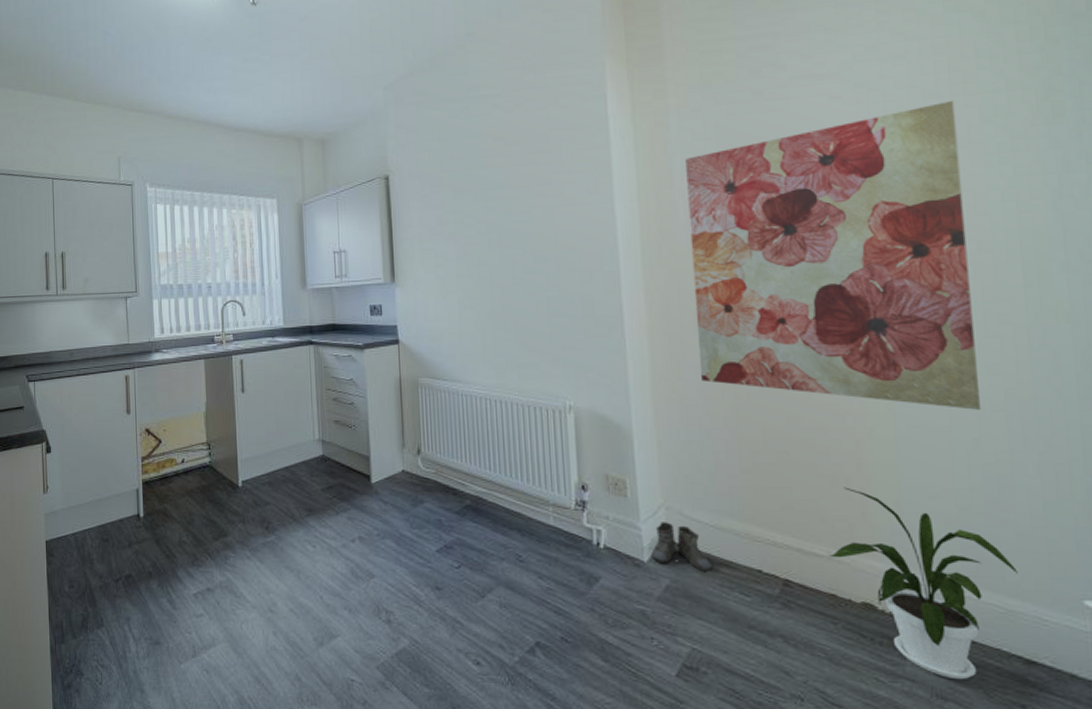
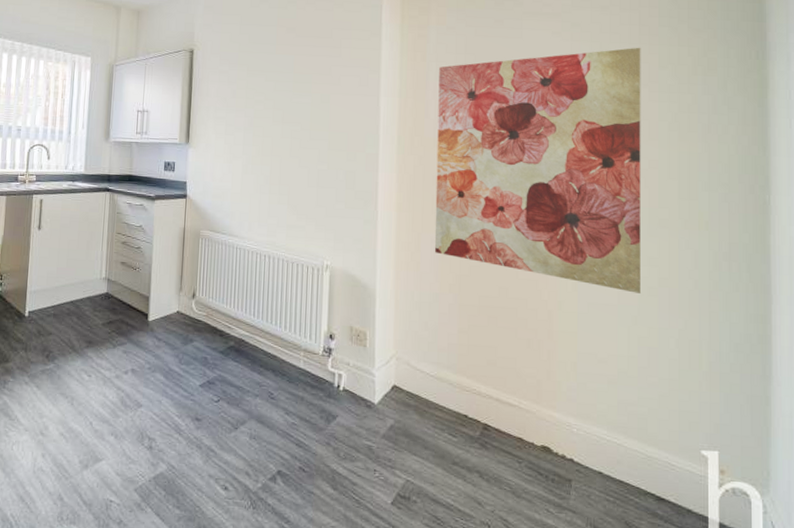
boots: present [650,522,712,573] -> none [380,370,428,415]
house plant: present [829,487,1018,680] -> none [520,349,657,513]

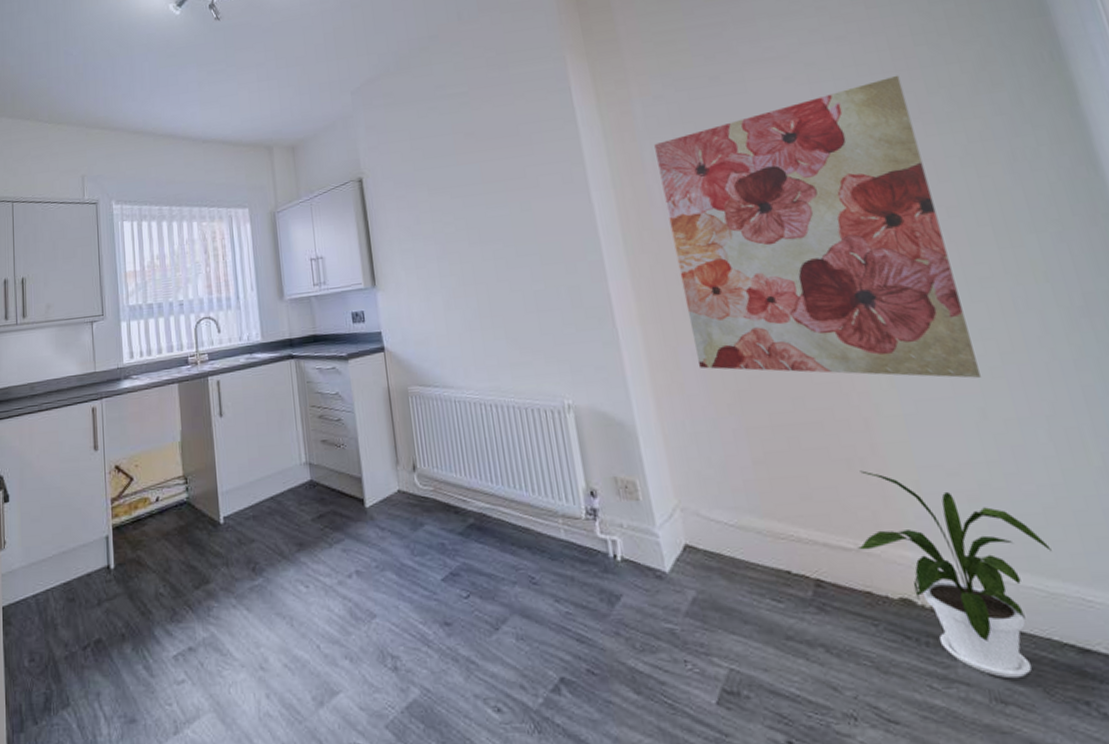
house plant: none [520,349,657,513] -> present [857,470,1052,679]

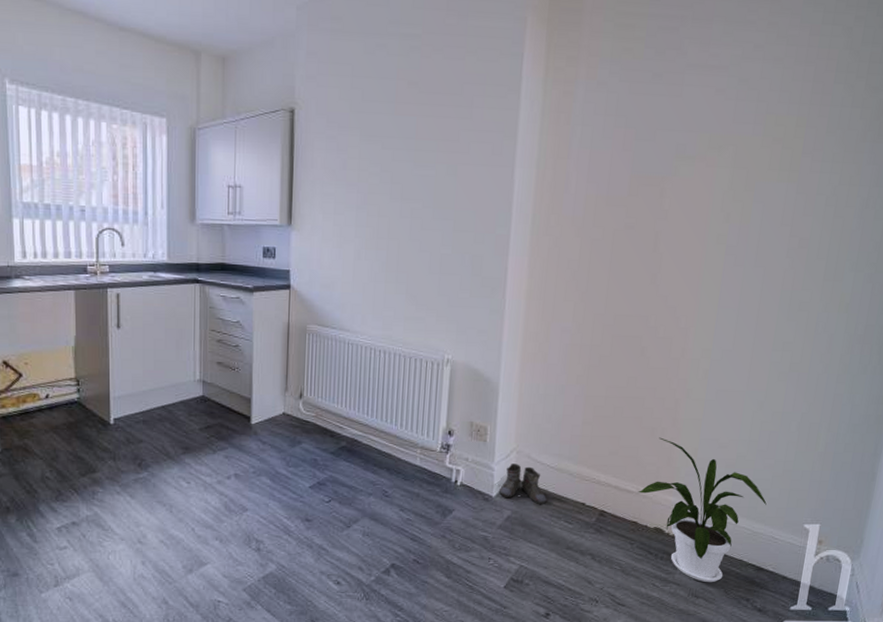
wall art: present [654,75,981,378] -> none [563,108,811,379]
boots: none [670,525,738,579] -> present [499,463,547,505]

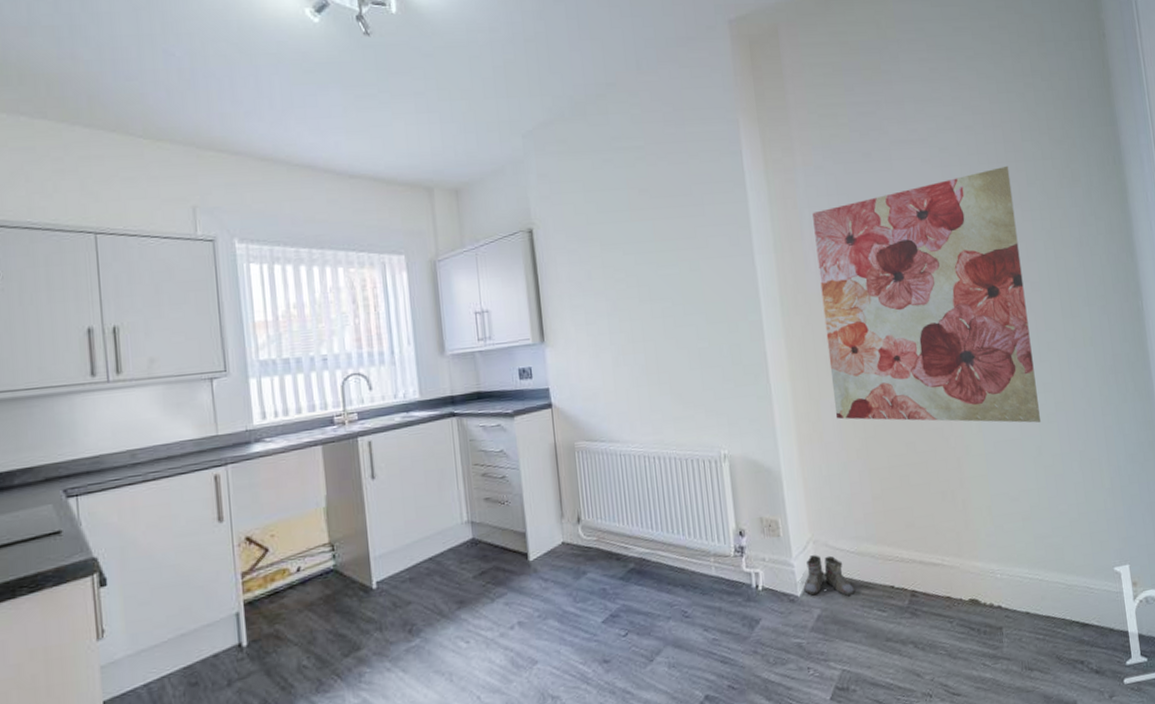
wall art: none [563,108,811,379] -> present [812,165,1041,423]
house plant: present [637,437,767,583] -> none [943,500,1072,651]

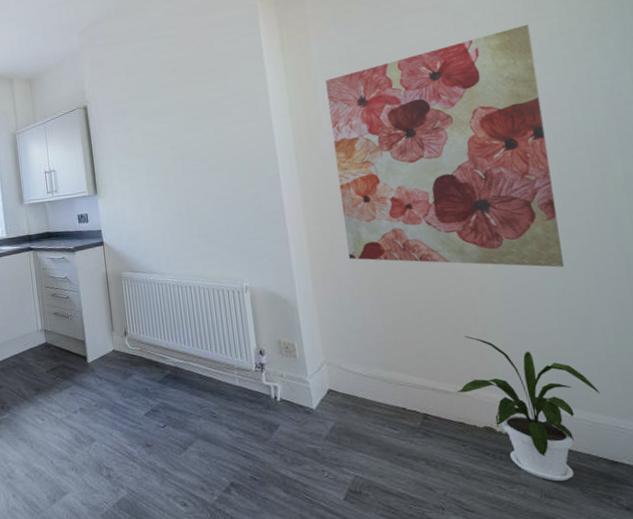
boots: present [802,555,854,597] -> none [317,375,367,414]
house plant: none [943,500,1072,651] -> present [456,336,600,482]

